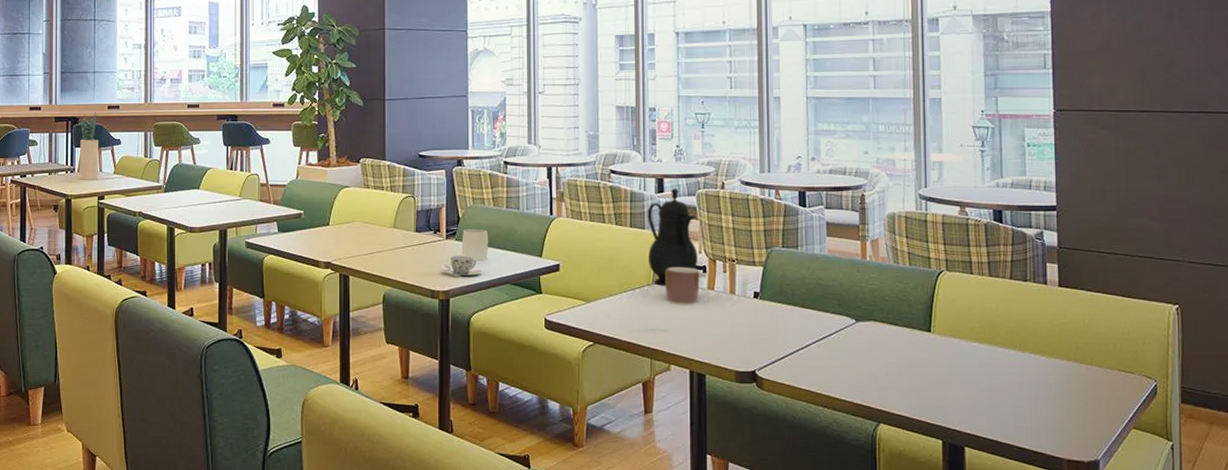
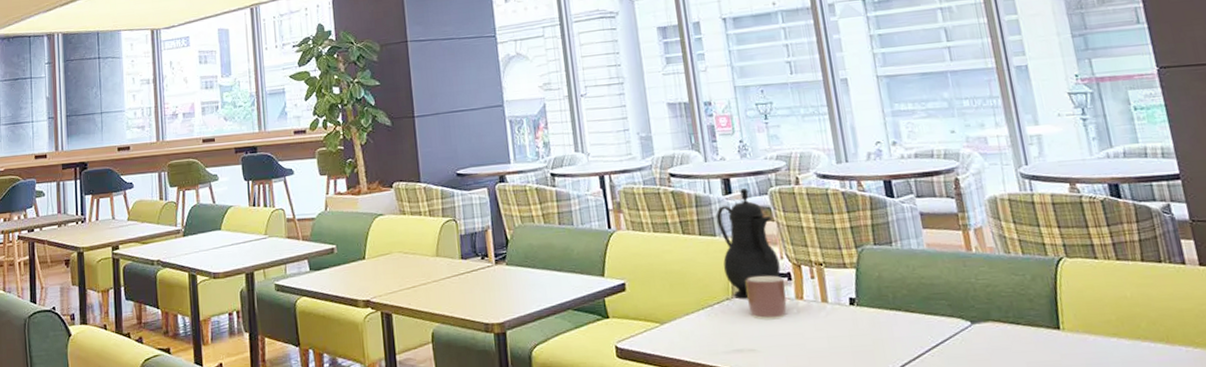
vase: present [80,111,99,181] -> none [90,155,111,231]
teacup: present [441,255,482,277] -> none [493,281,540,306]
mug: present [461,229,489,262] -> none [512,250,544,288]

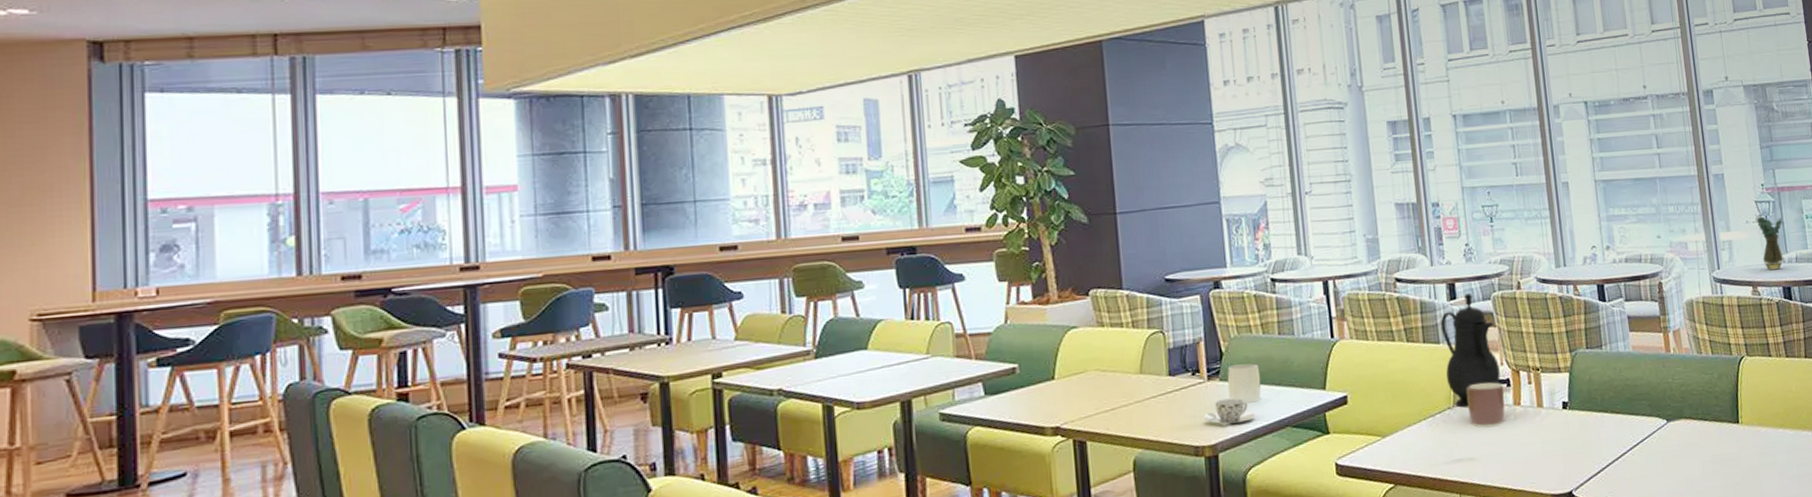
teacup: none [493,281,540,306] -> present [1204,397,1256,426]
mug: none [512,250,544,288] -> present [1227,363,1262,405]
vase: none [1068,107,1108,166] -> present [1755,214,1784,270]

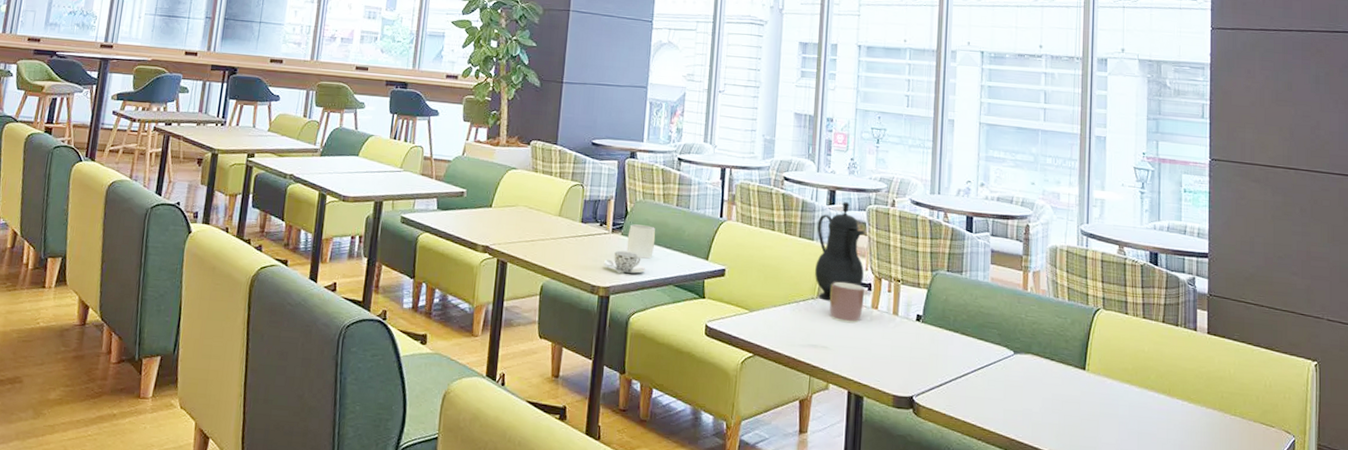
vase: present [1755,214,1784,270] -> none [1132,179,1159,235]

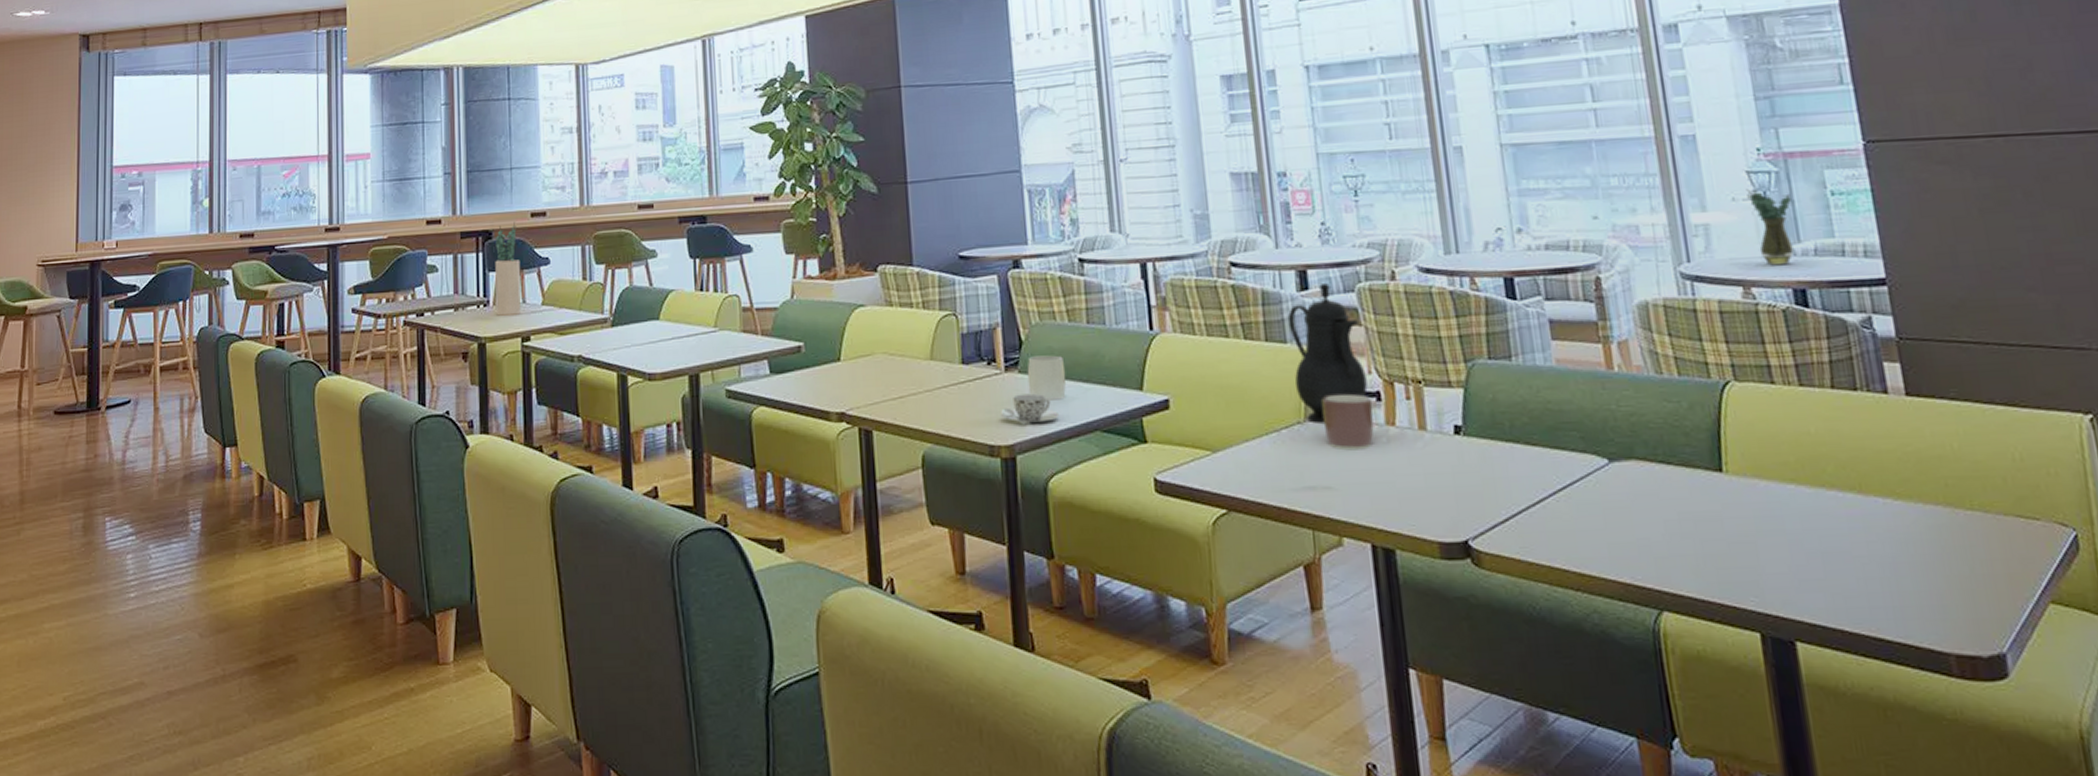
vase: none [230,63,258,137] -> present [495,222,521,317]
vase: none [1132,179,1159,235] -> present [1746,189,1794,266]

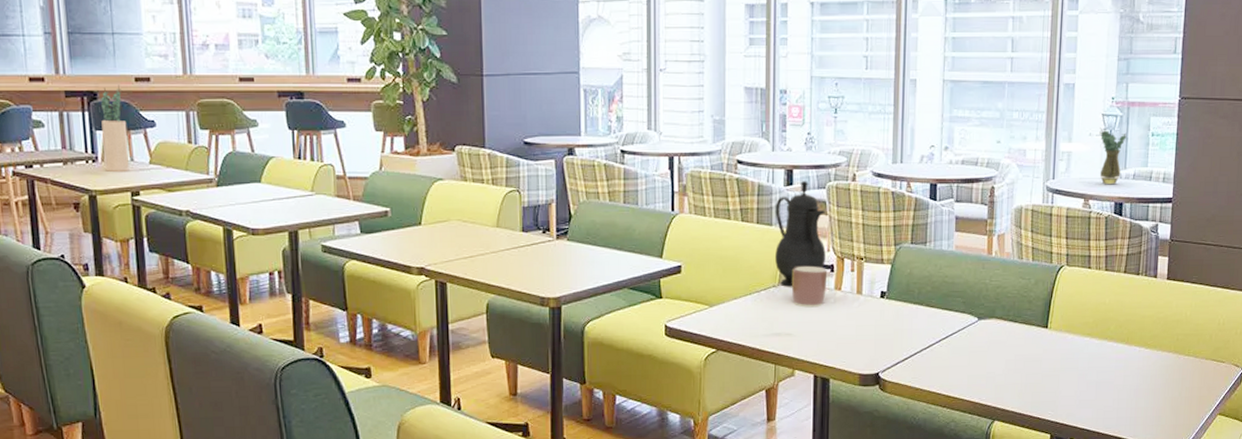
teacup: present [1001,393,1060,425] -> none [552,257,597,282]
mug: present [1027,355,1067,402] -> none [574,227,605,265]

